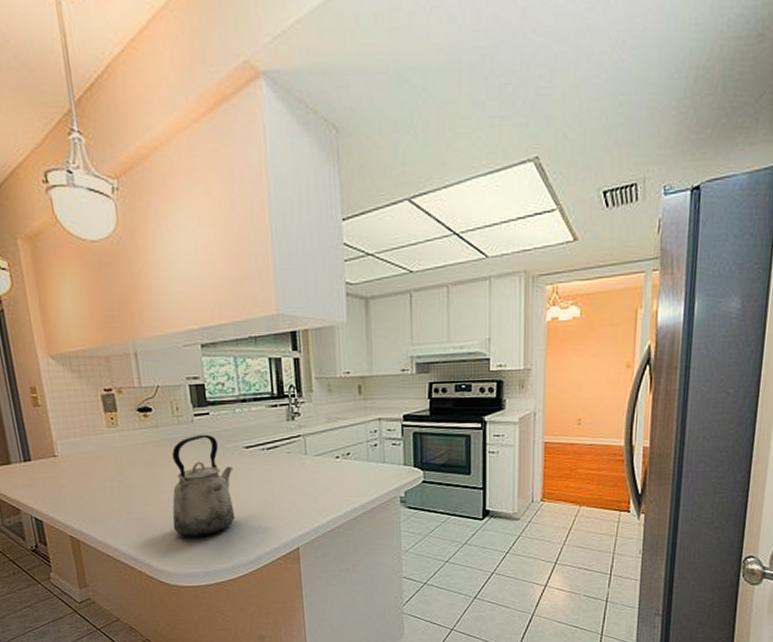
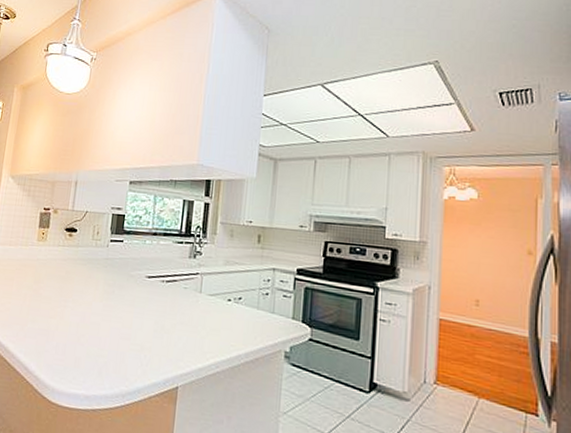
kettle: present [171,434,235,537] -> none [68,258,133,358]

